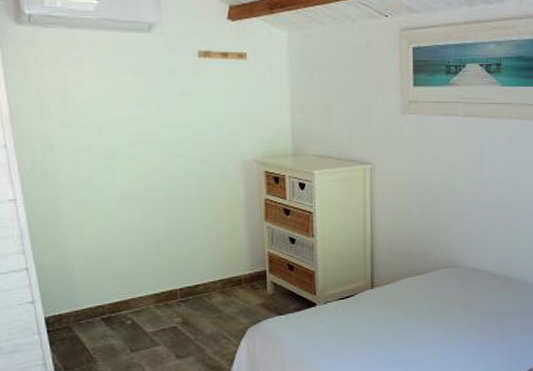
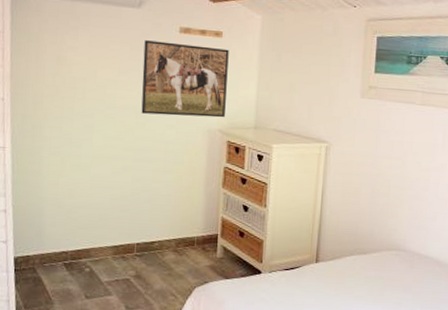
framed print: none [160,68,259,149] -> present [141,40,229,118]

